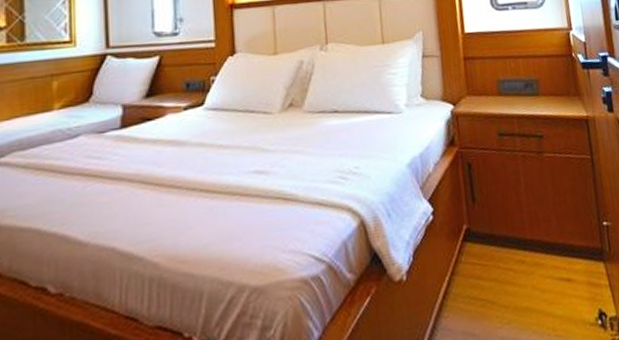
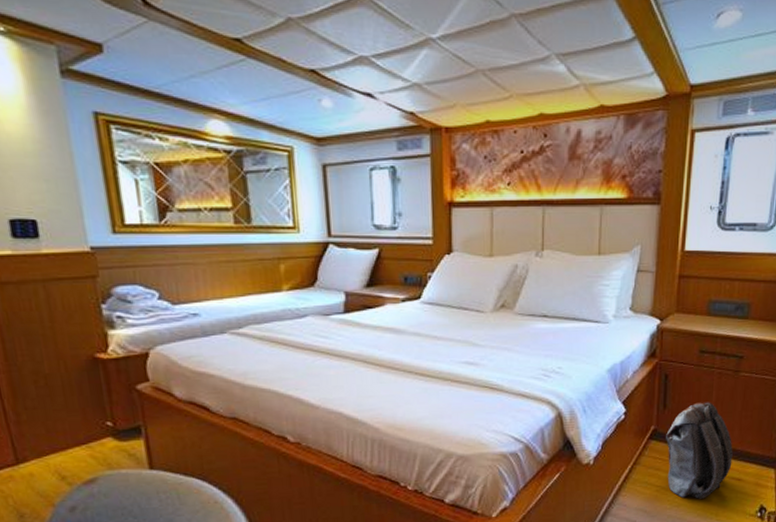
backpack: none [480,190,558,311] -> present [666,402,733,499]

